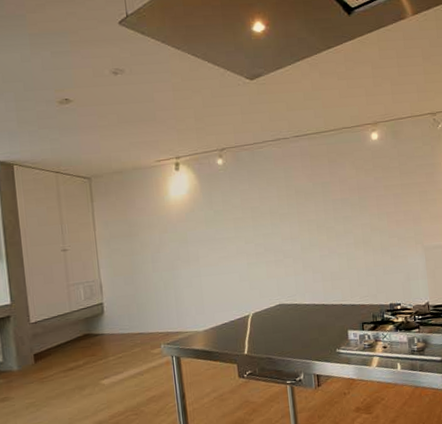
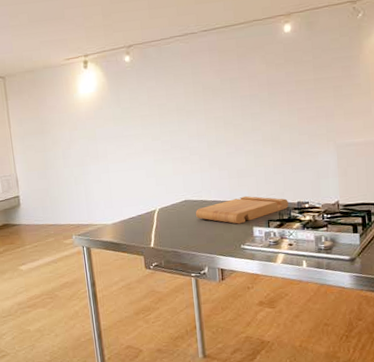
cutting board: none [290,298,382,328] -> present [196,195,289,224]

